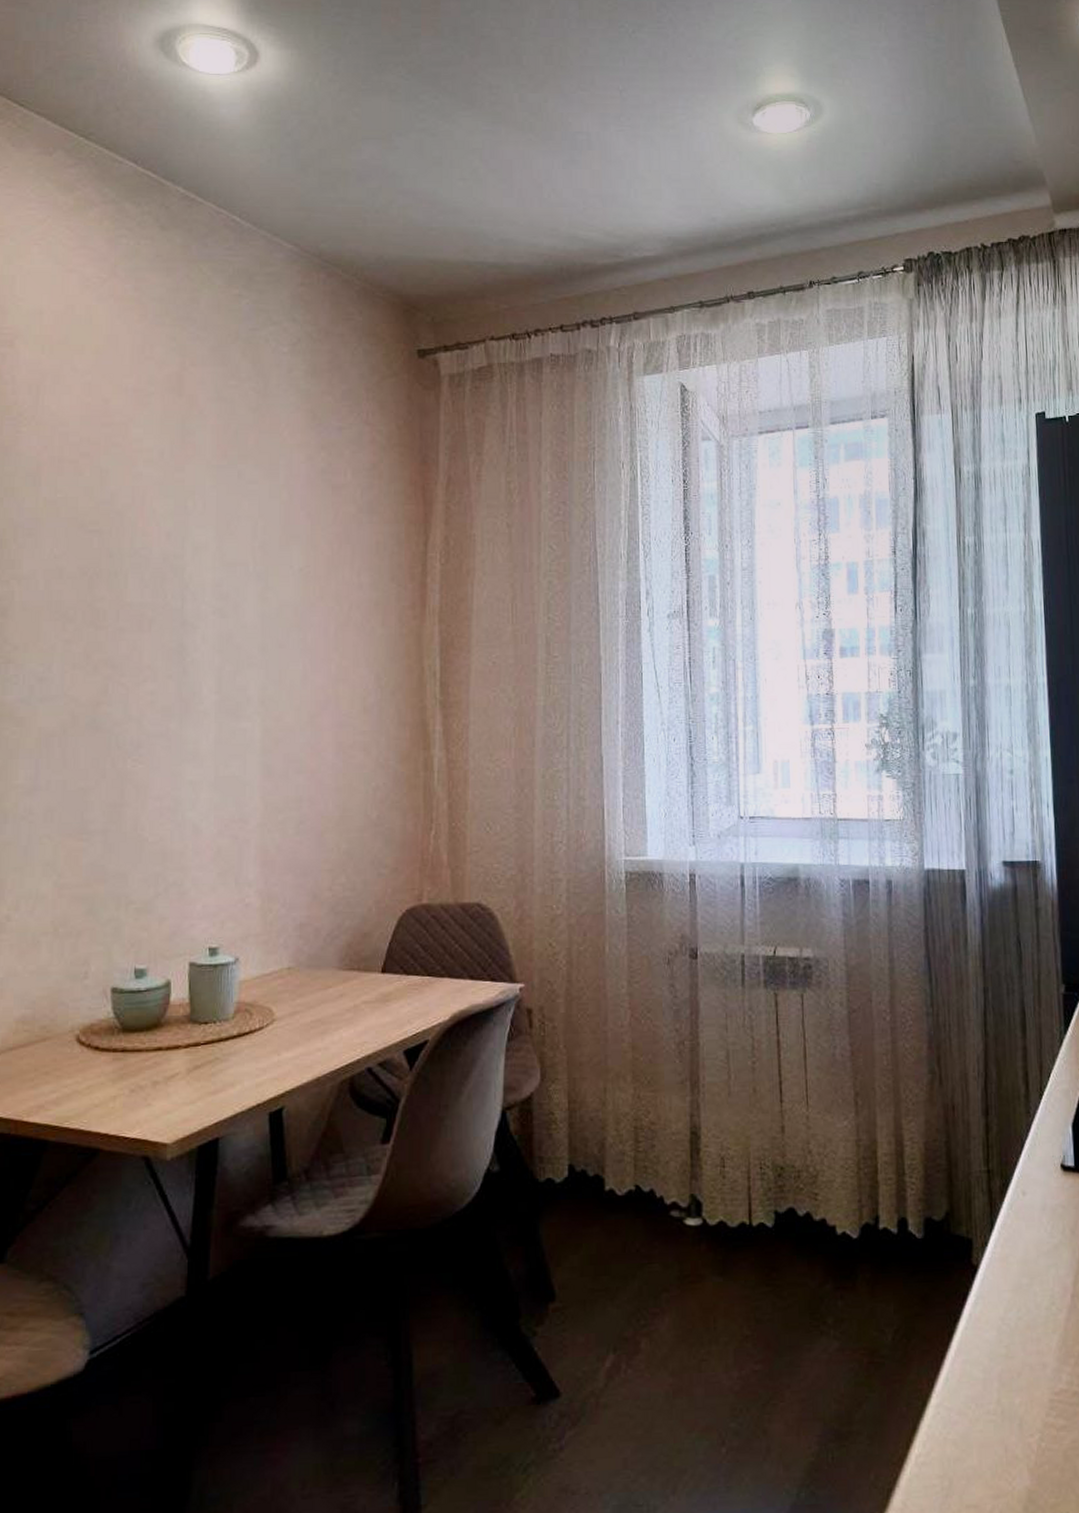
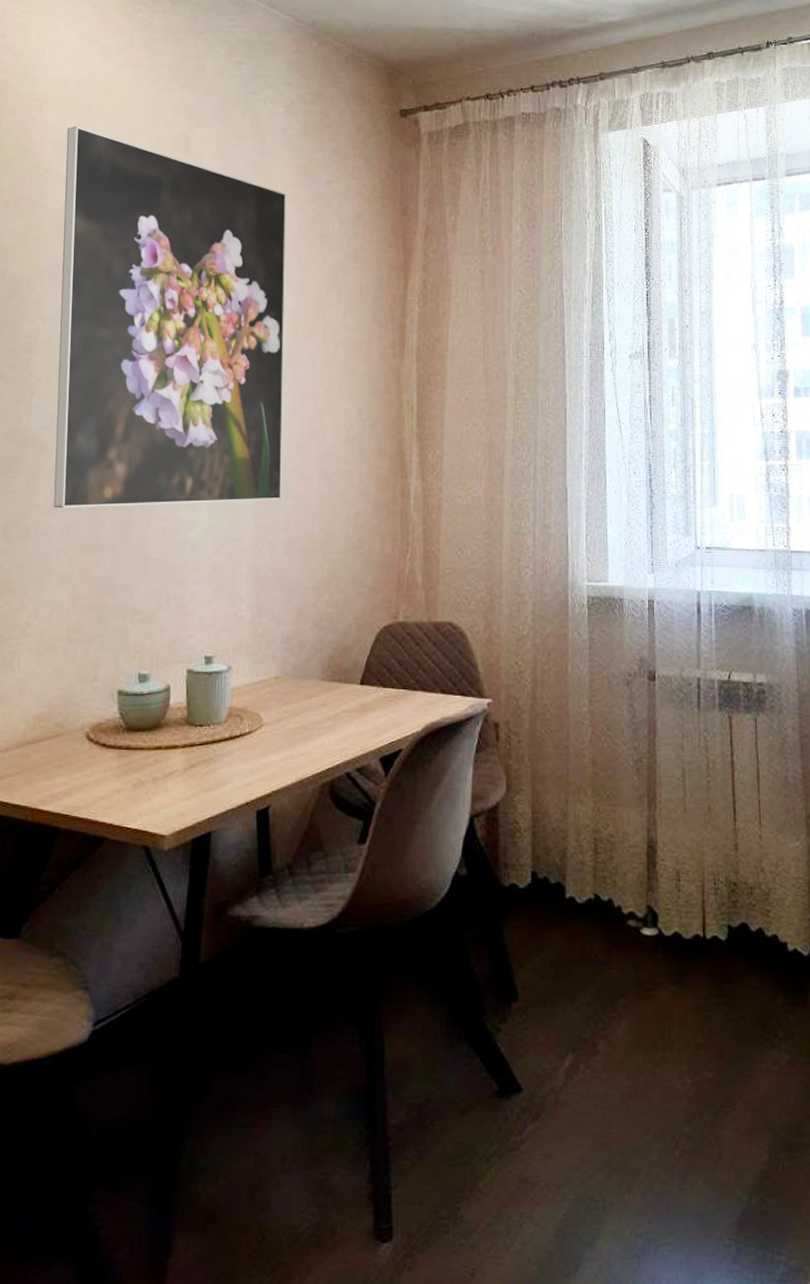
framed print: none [35,365,292,790] -> present [54,126,286,509]

